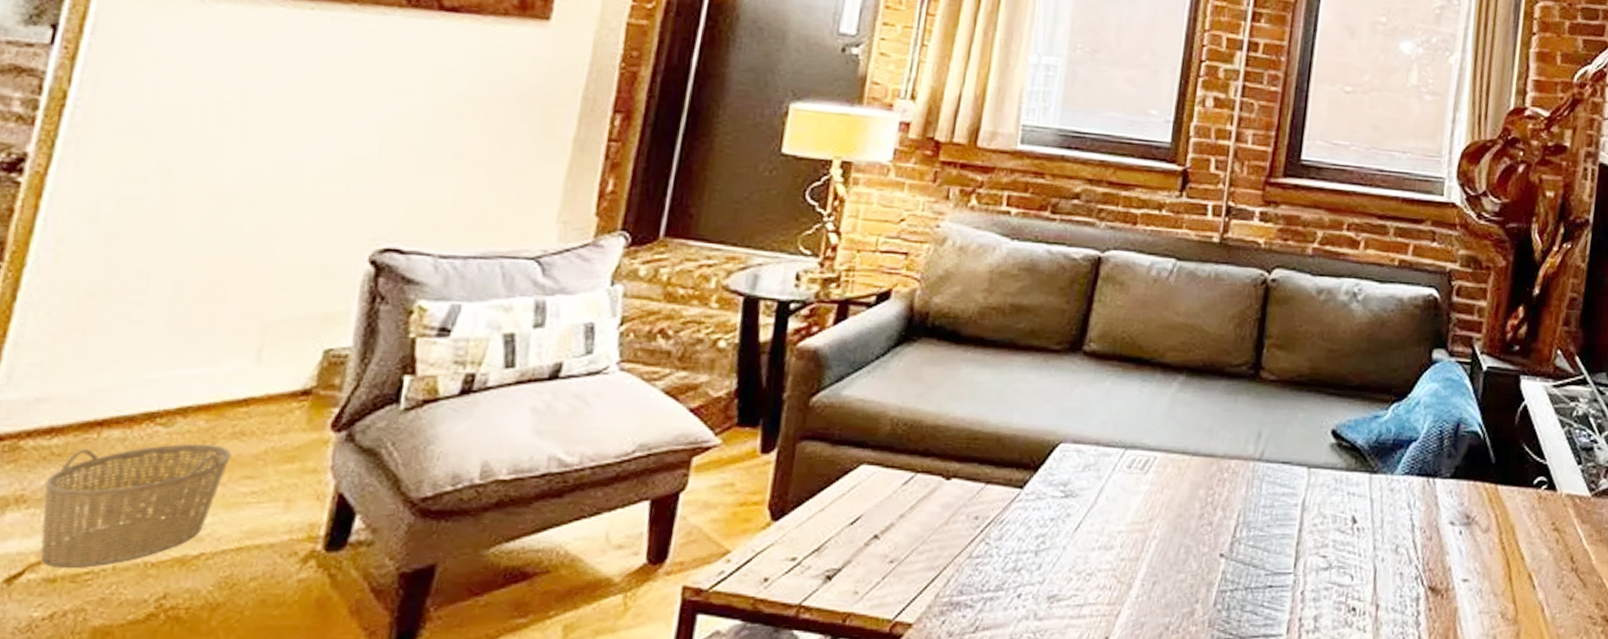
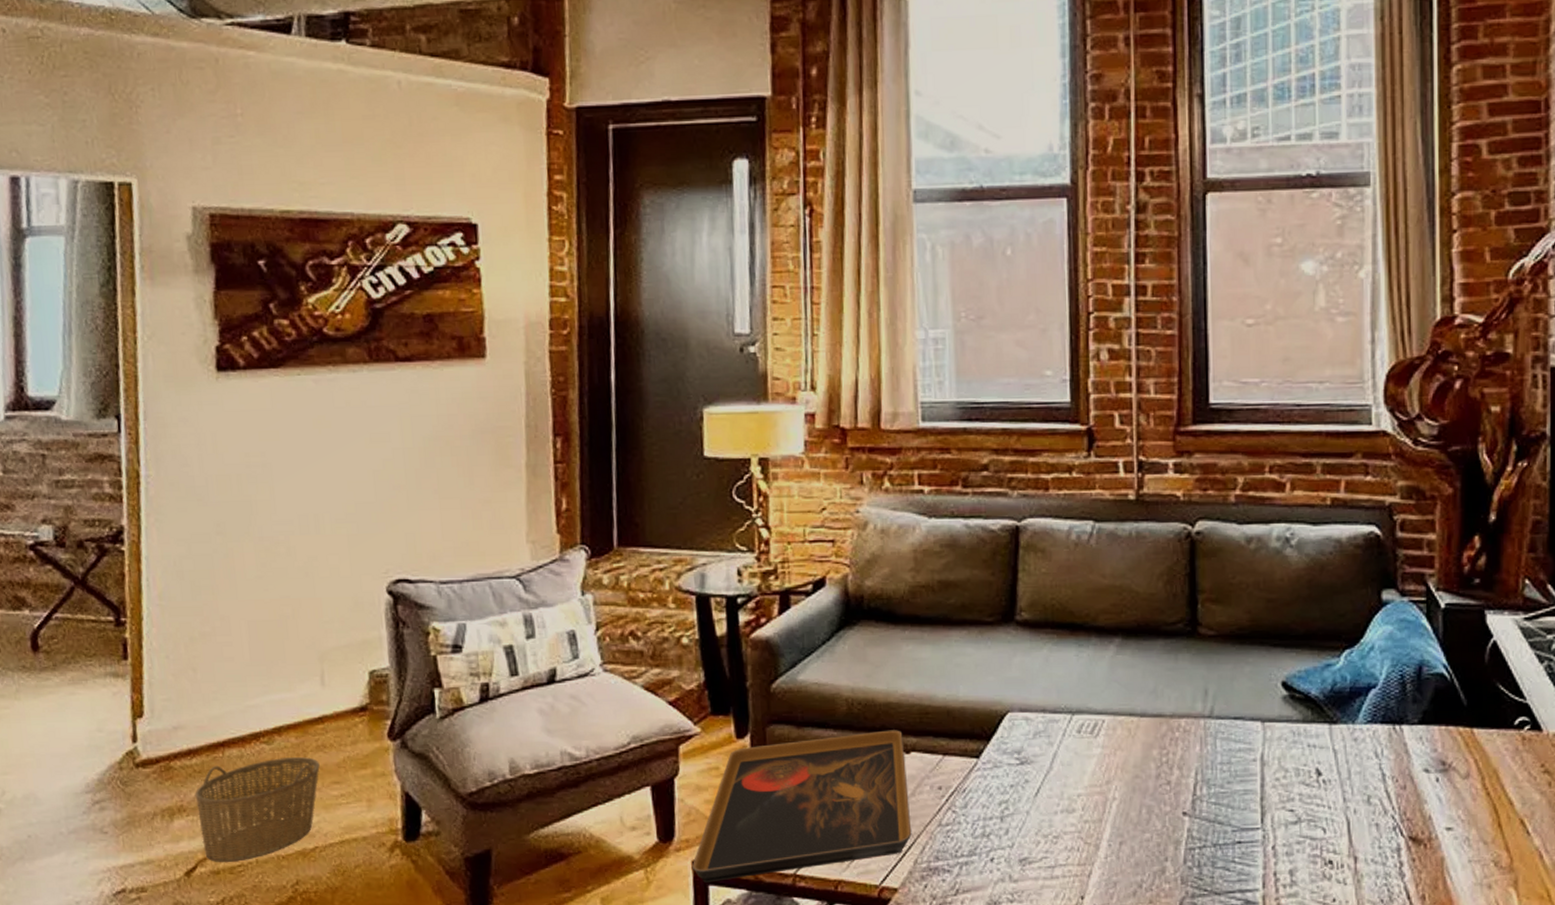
decorative tray: none [681,454,947,611] -> present [691,730,911,883]

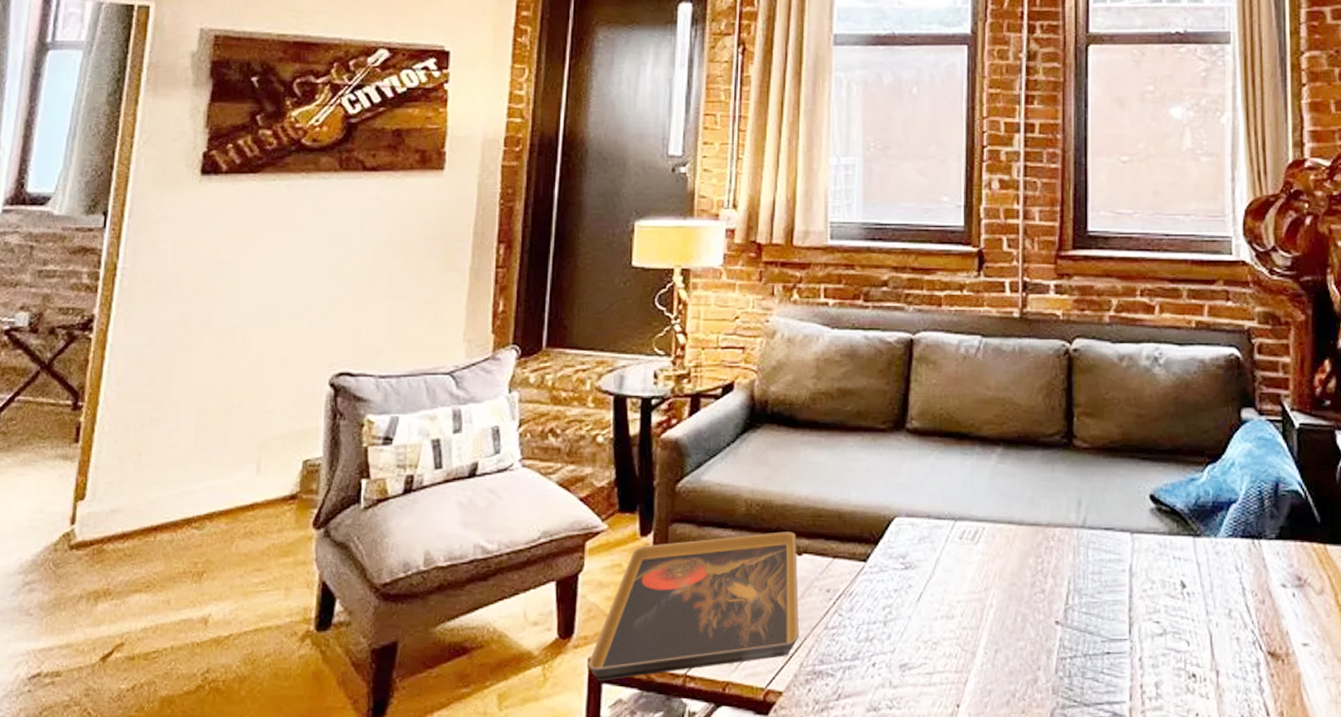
basket: present [194,757,320,862] -> none [121,544,245,648]

